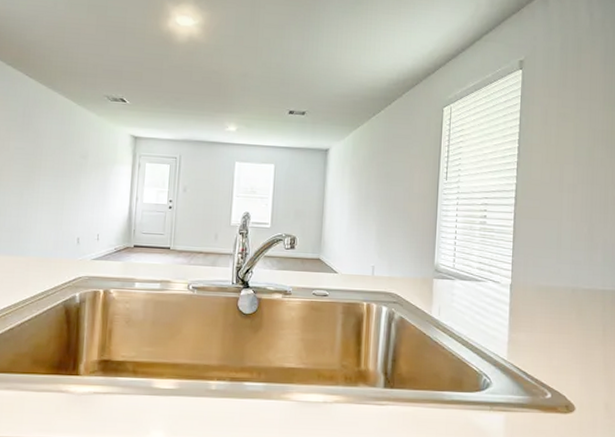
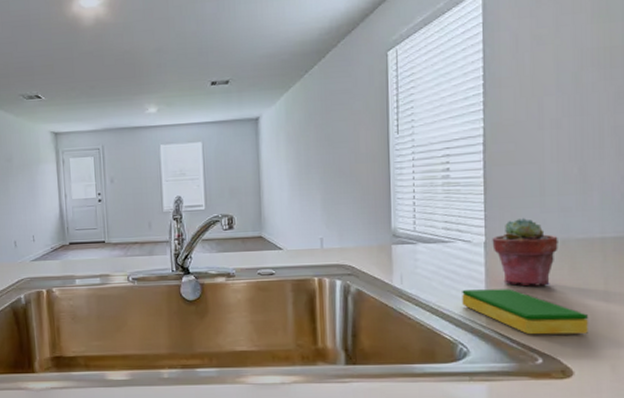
dish sponge: none [489,326,589,373] -> present [462,289,588,335]
potted succulent: none [517,266,569,328] -> present [492,217,558,287]

